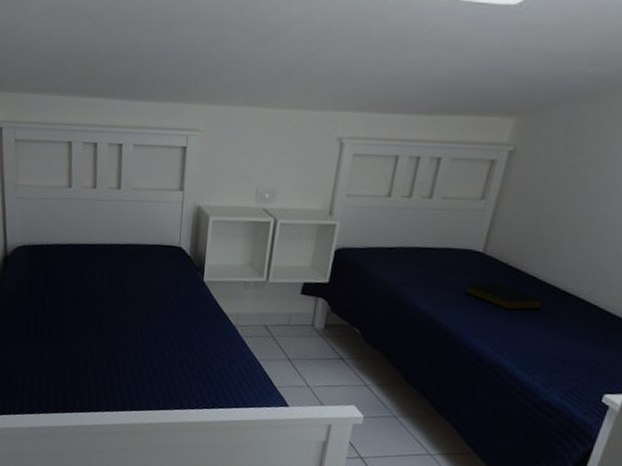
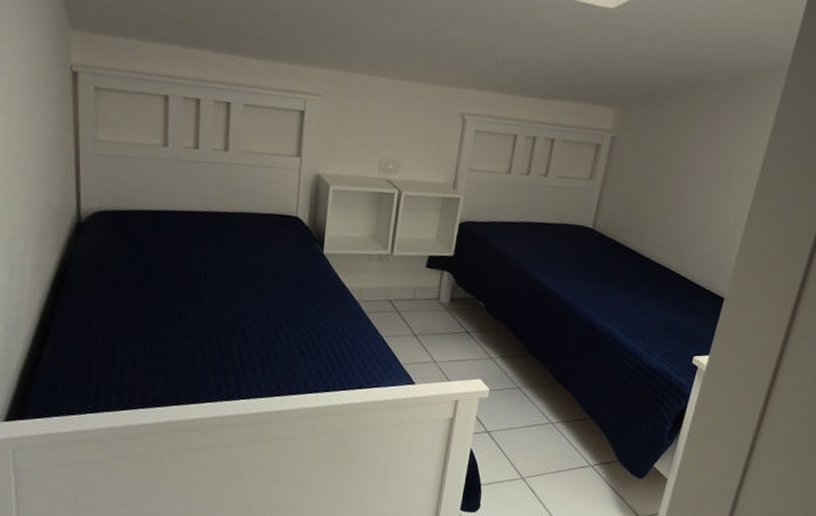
hardback book: present [464,282,544,311] -> none [577,256,644,282]

